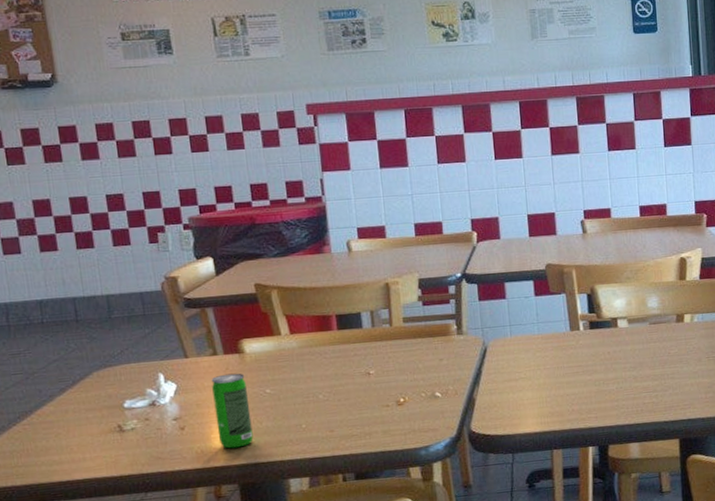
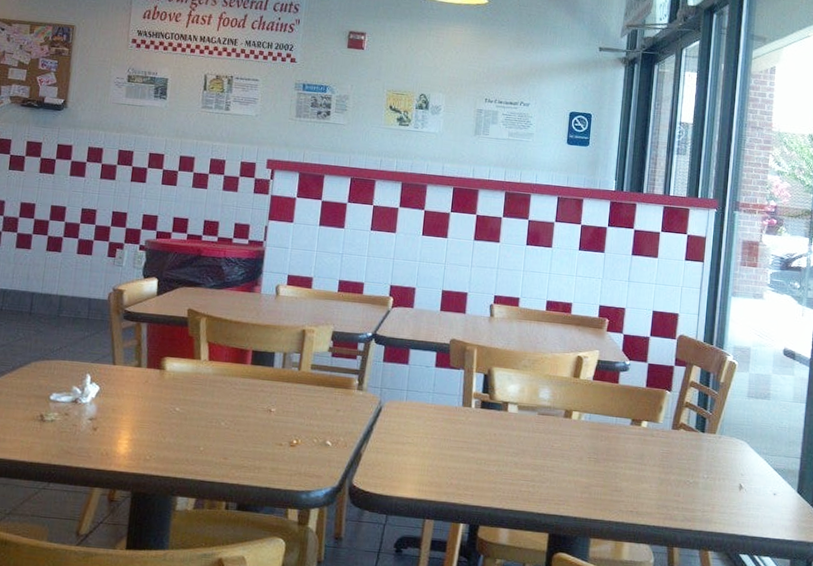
beverage can: present [211,373,254,449] -> none [124,386,161,457]

